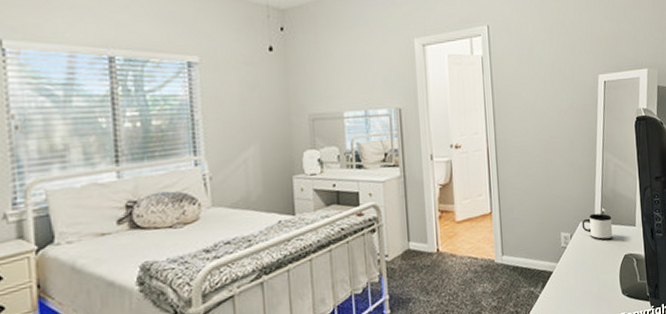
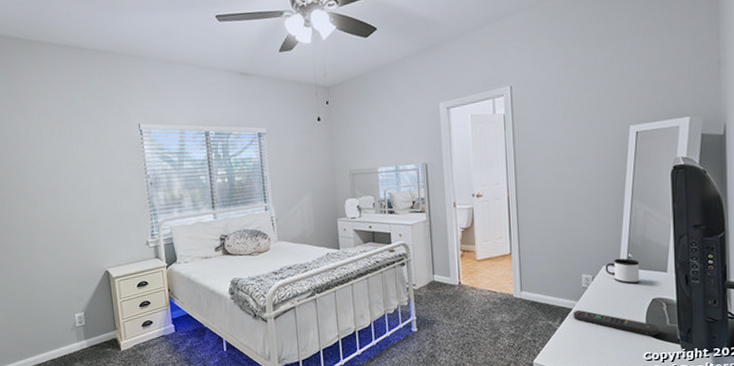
remote control: none [553,272,632,295] -> present [573,309,659,336]

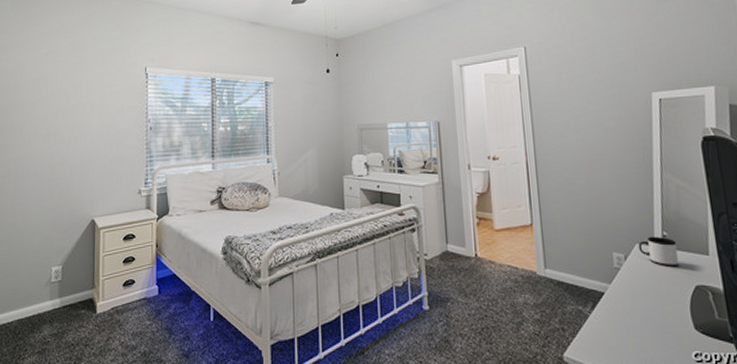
remote control: present [573,309,659,336] -> none [605,294,708,331]

